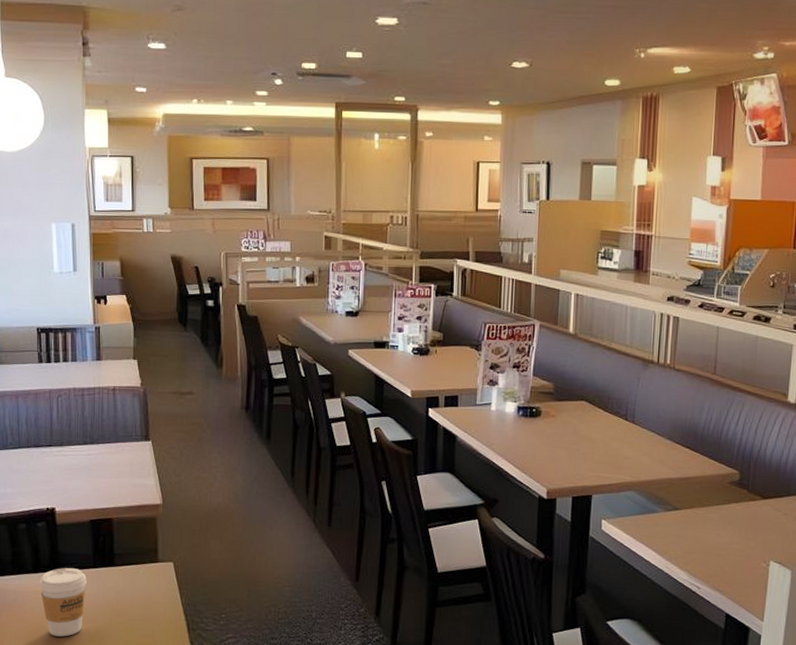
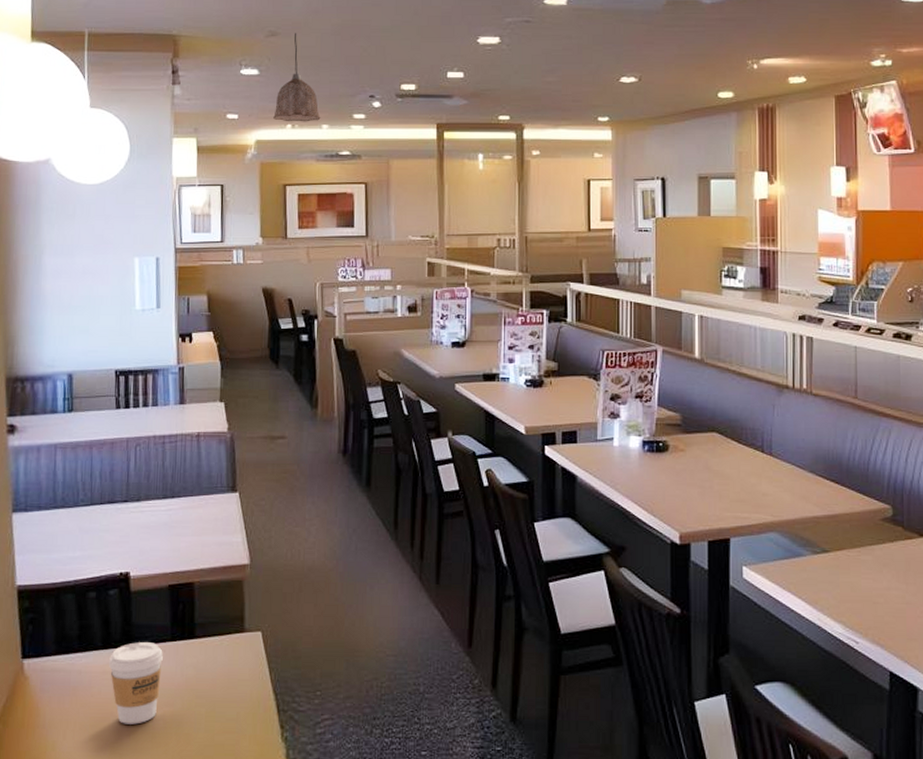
pendant lamp: none [180,7,225,98] -> present [273,32,321,122]

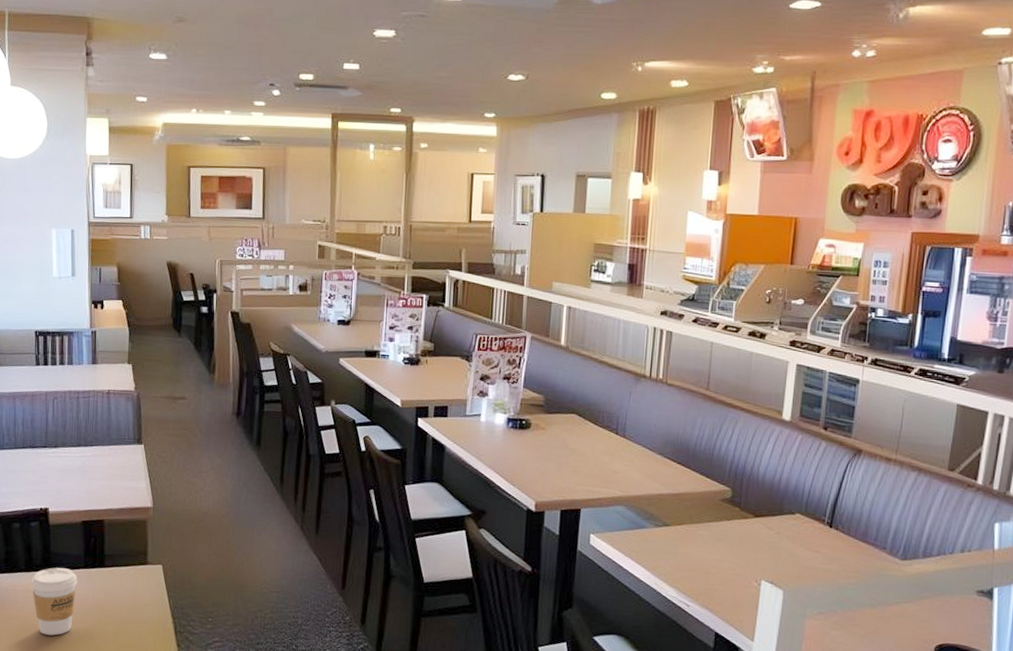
pendant lamp: present [273,32,321,122] -> none [179,19,224,107]

